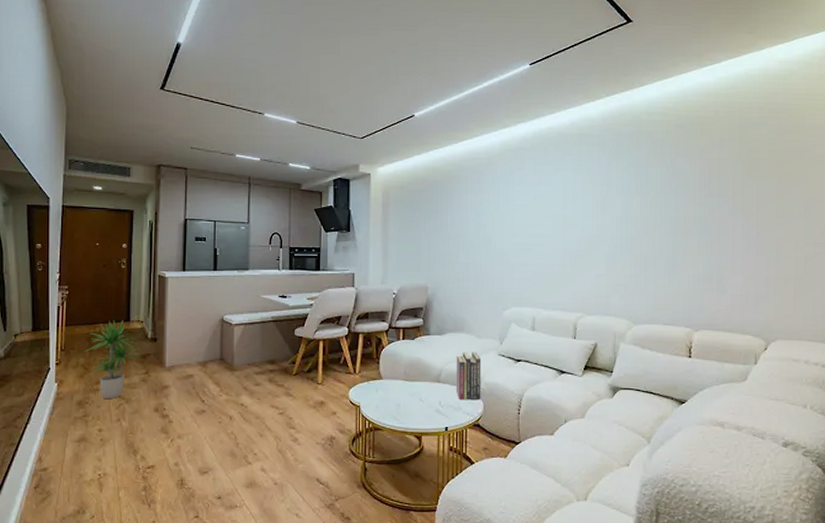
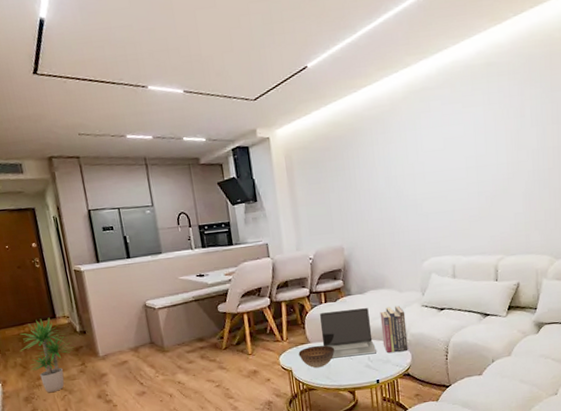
bowl: none [369,383,407,407] -> present [298,345,335,368]
laptop: none [395,350,448,399] -> present [320,308,376,359]

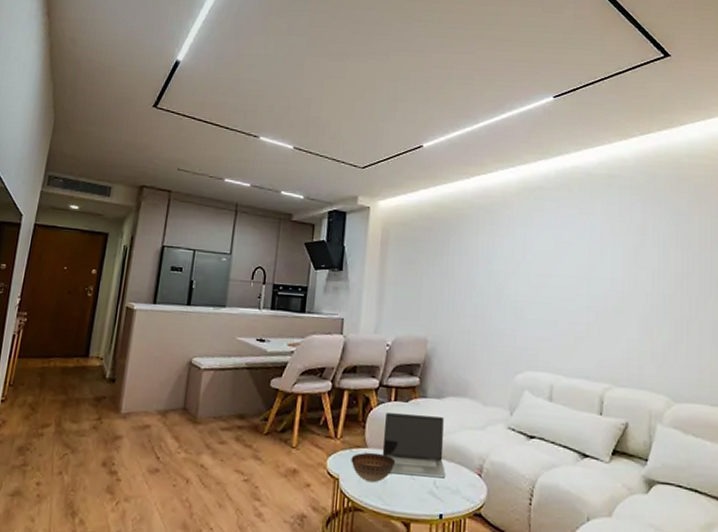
potted plant: present [19,318,75,393] -> none [35,354,97,448]
books: present [380,306,409,353] -> none [454,421,487,483]

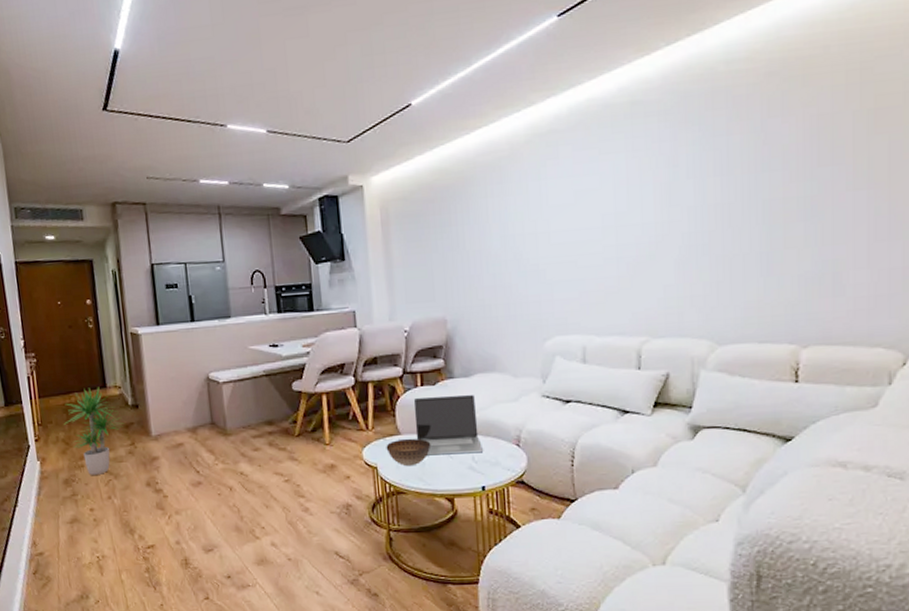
potted plant: none [35,354,97,448] -> present [63,387,124,476]

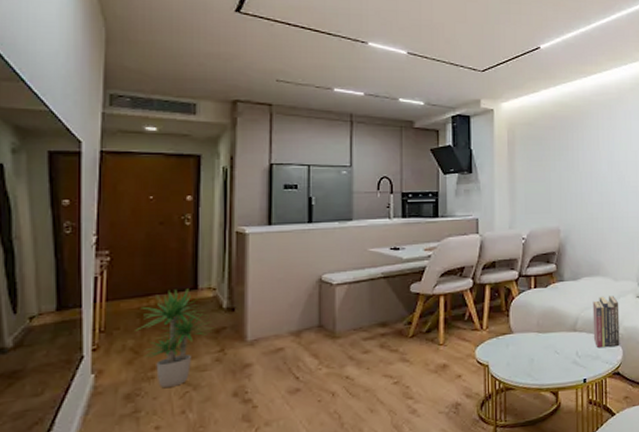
bowl: present [386,438,431,467] -> none [498,336,541,364]
laptop: present [414,395,483,456] -> none [526,296,586,353]
books: none [488,394,524,454] -> present [592,295,620,348]

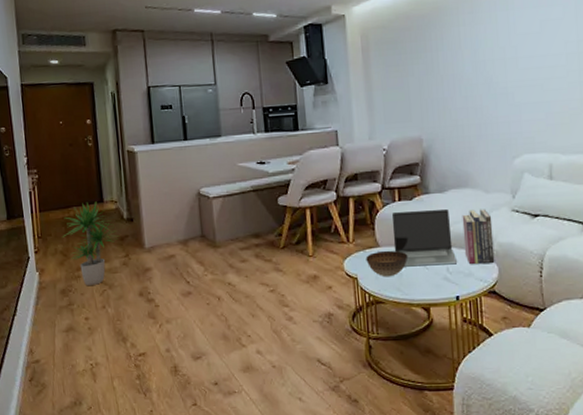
bowl: none [498,336,541,364] -> present [365,250,409,277]
laptop: none [526,296,586,353] -> present [392,209,457,267]

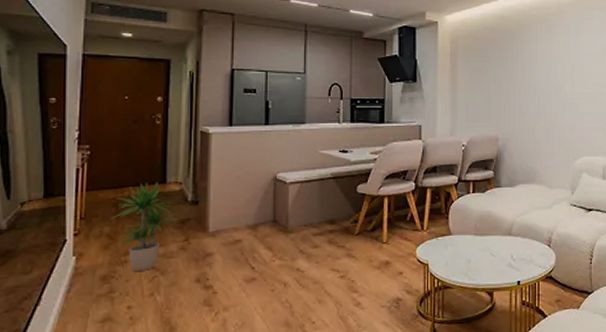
bowl: present [365,250,409,277] -> none [438,238,477,264]
laptop: present [392,209,457,267] -> none [465,202,520,254]
books: present [462,209,495,265] -> none [528,203,553,253]

